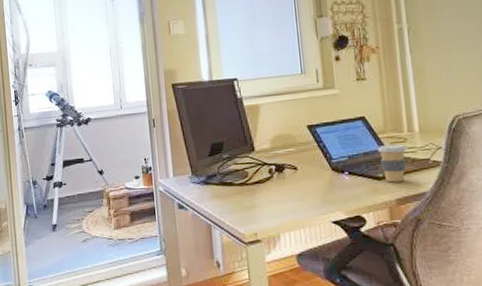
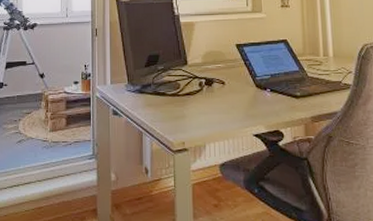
coffee cup: present [377,144,407,183] -> none [296,67,322,101]

